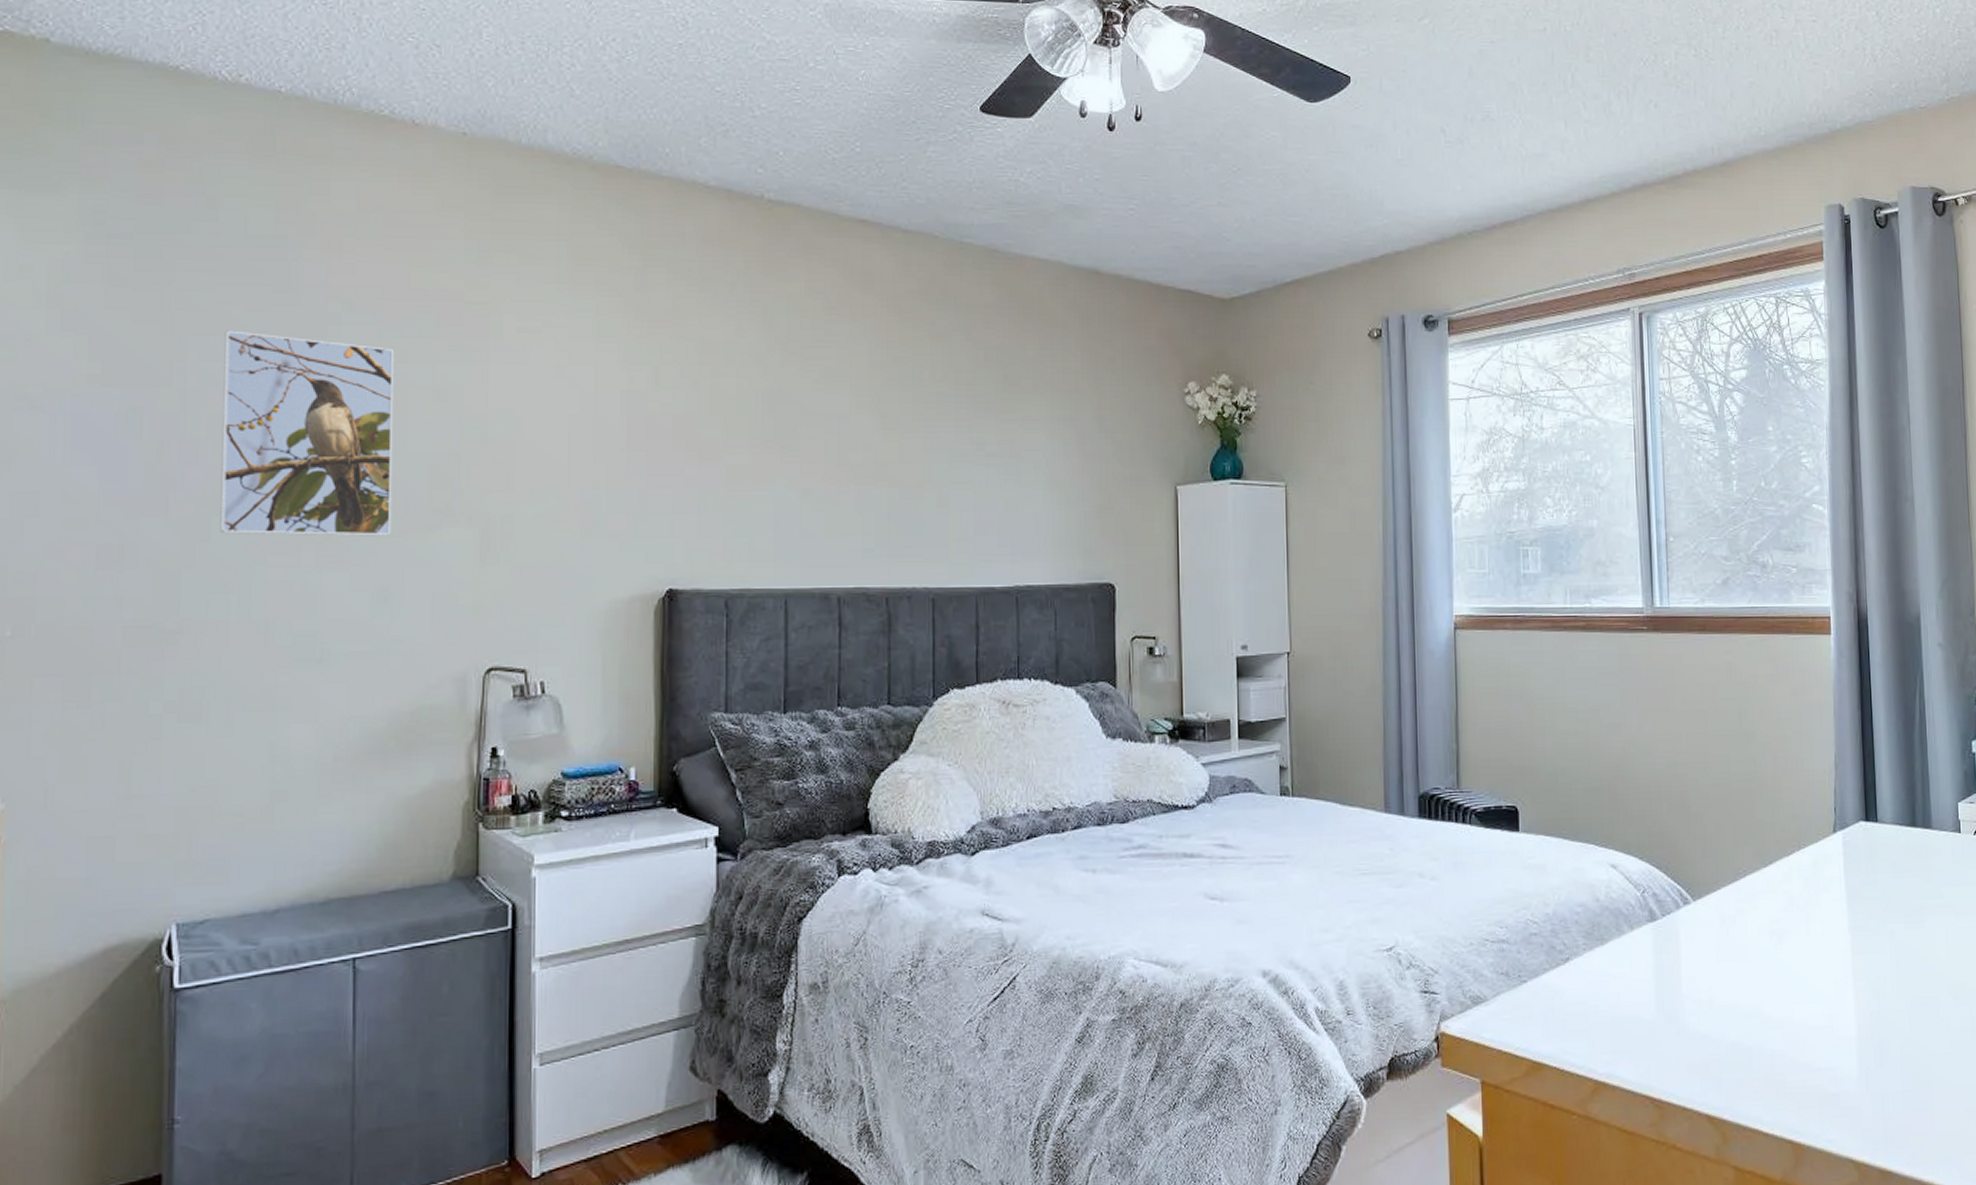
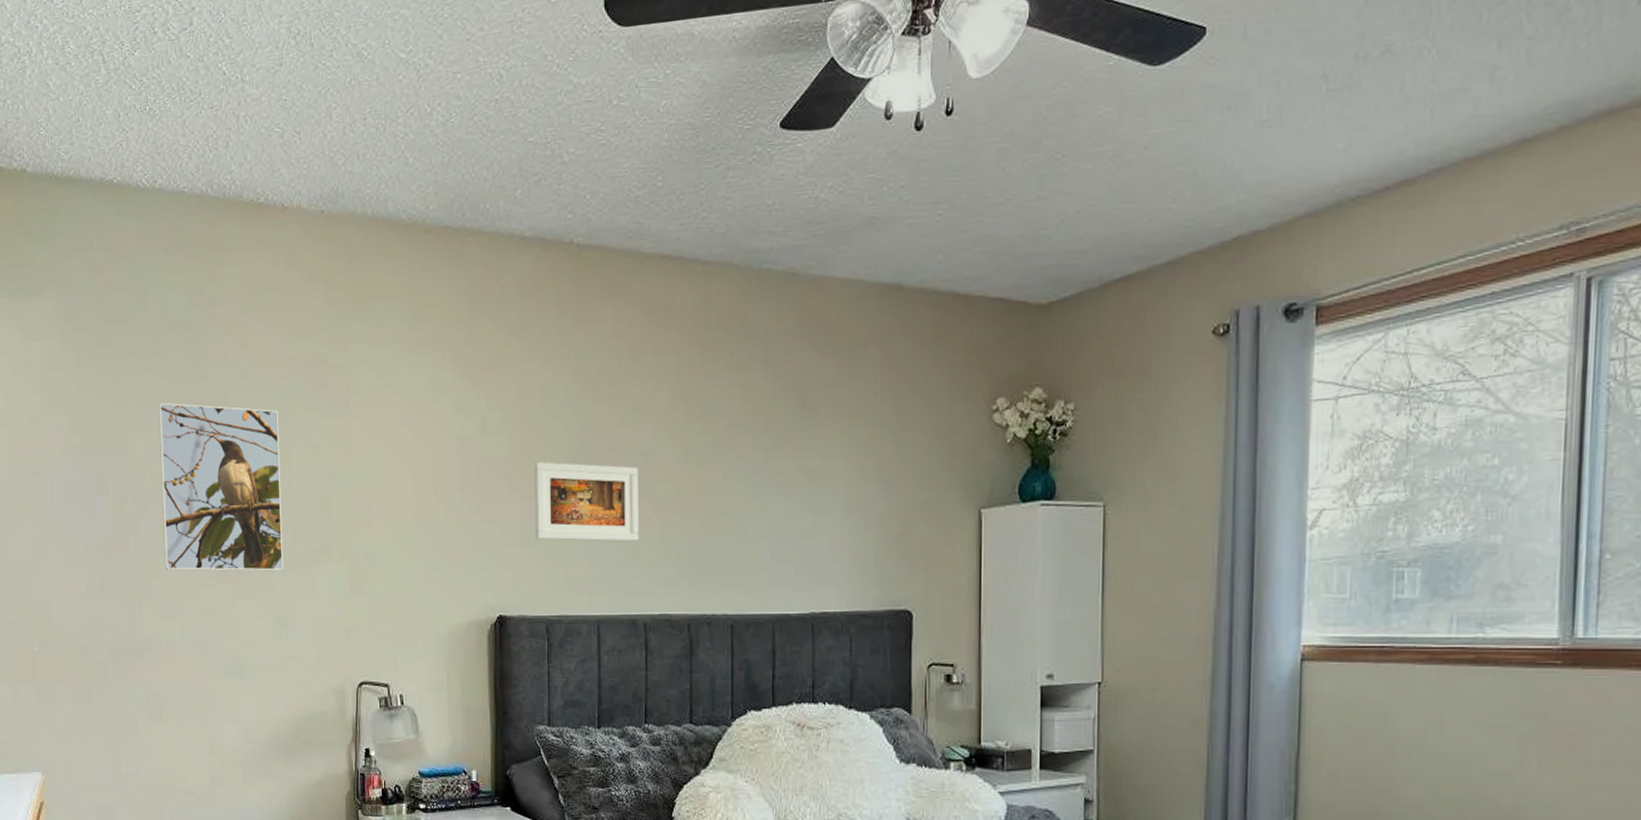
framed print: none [713,421,833,510] -> present [533,461,639,542]

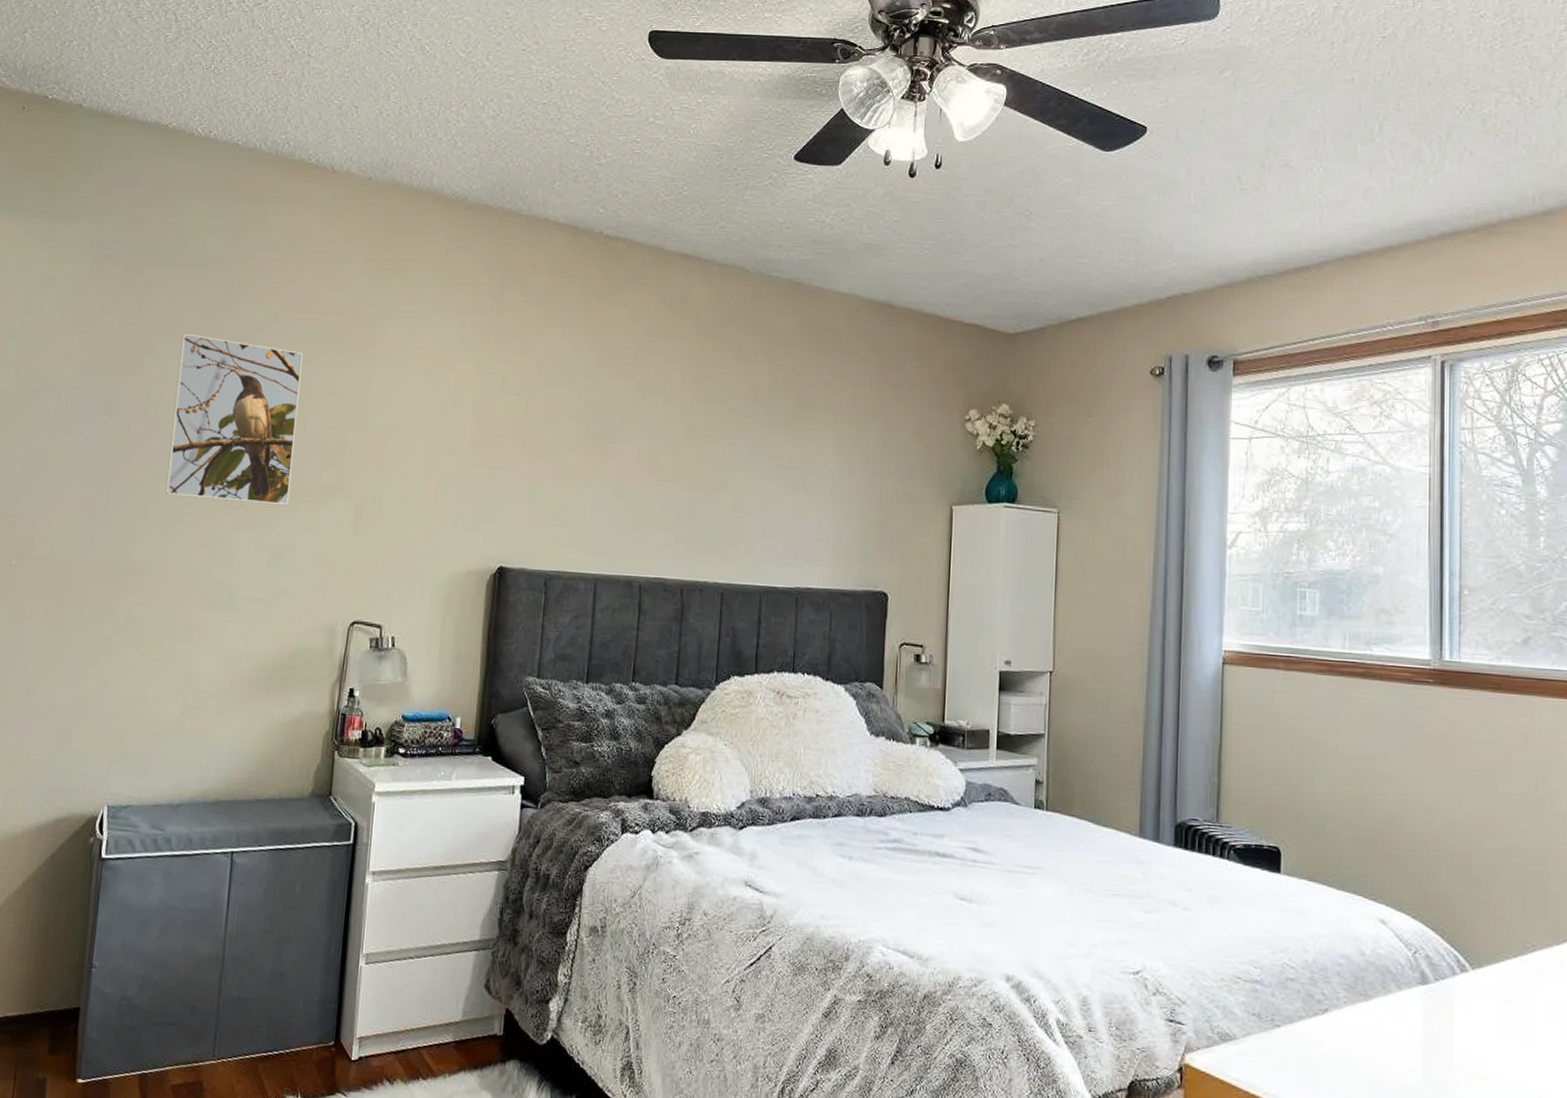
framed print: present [533,461,639,542] -> none [542,424,646,507]

